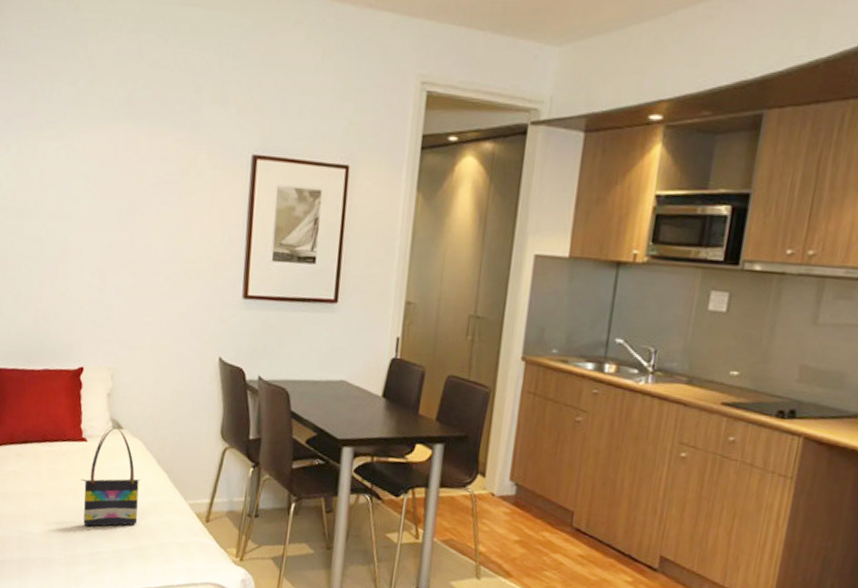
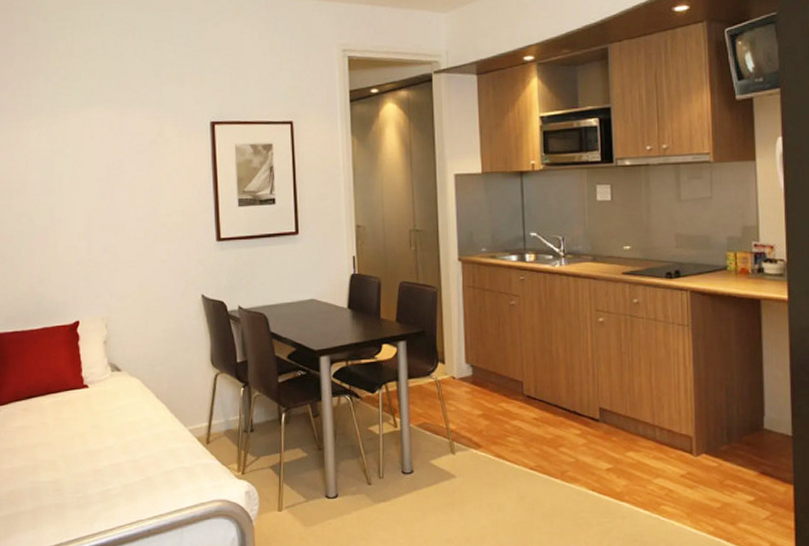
tote bag: present [81,425,141,527] -> none [86,369,143,466]

